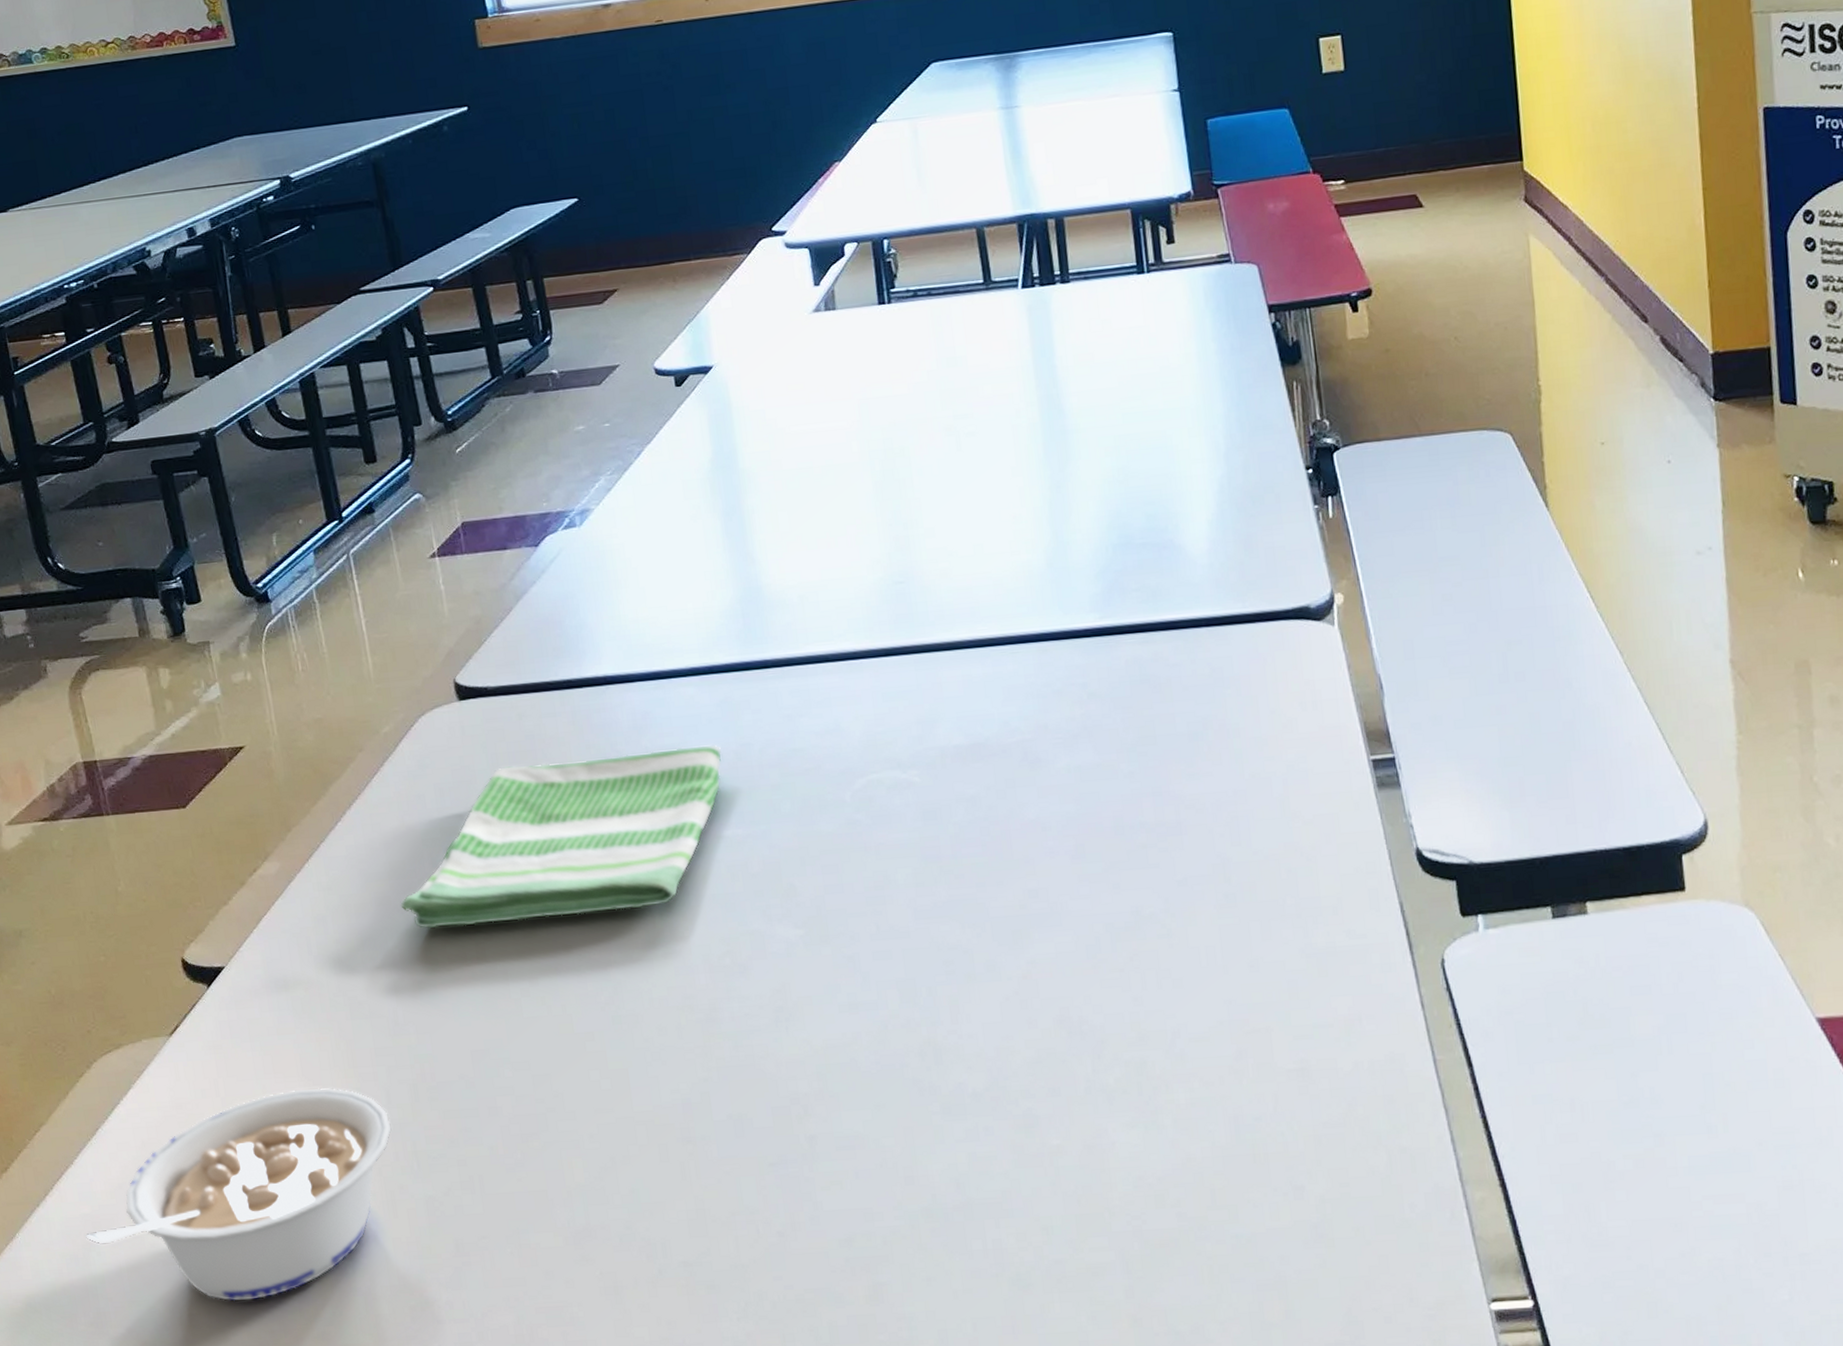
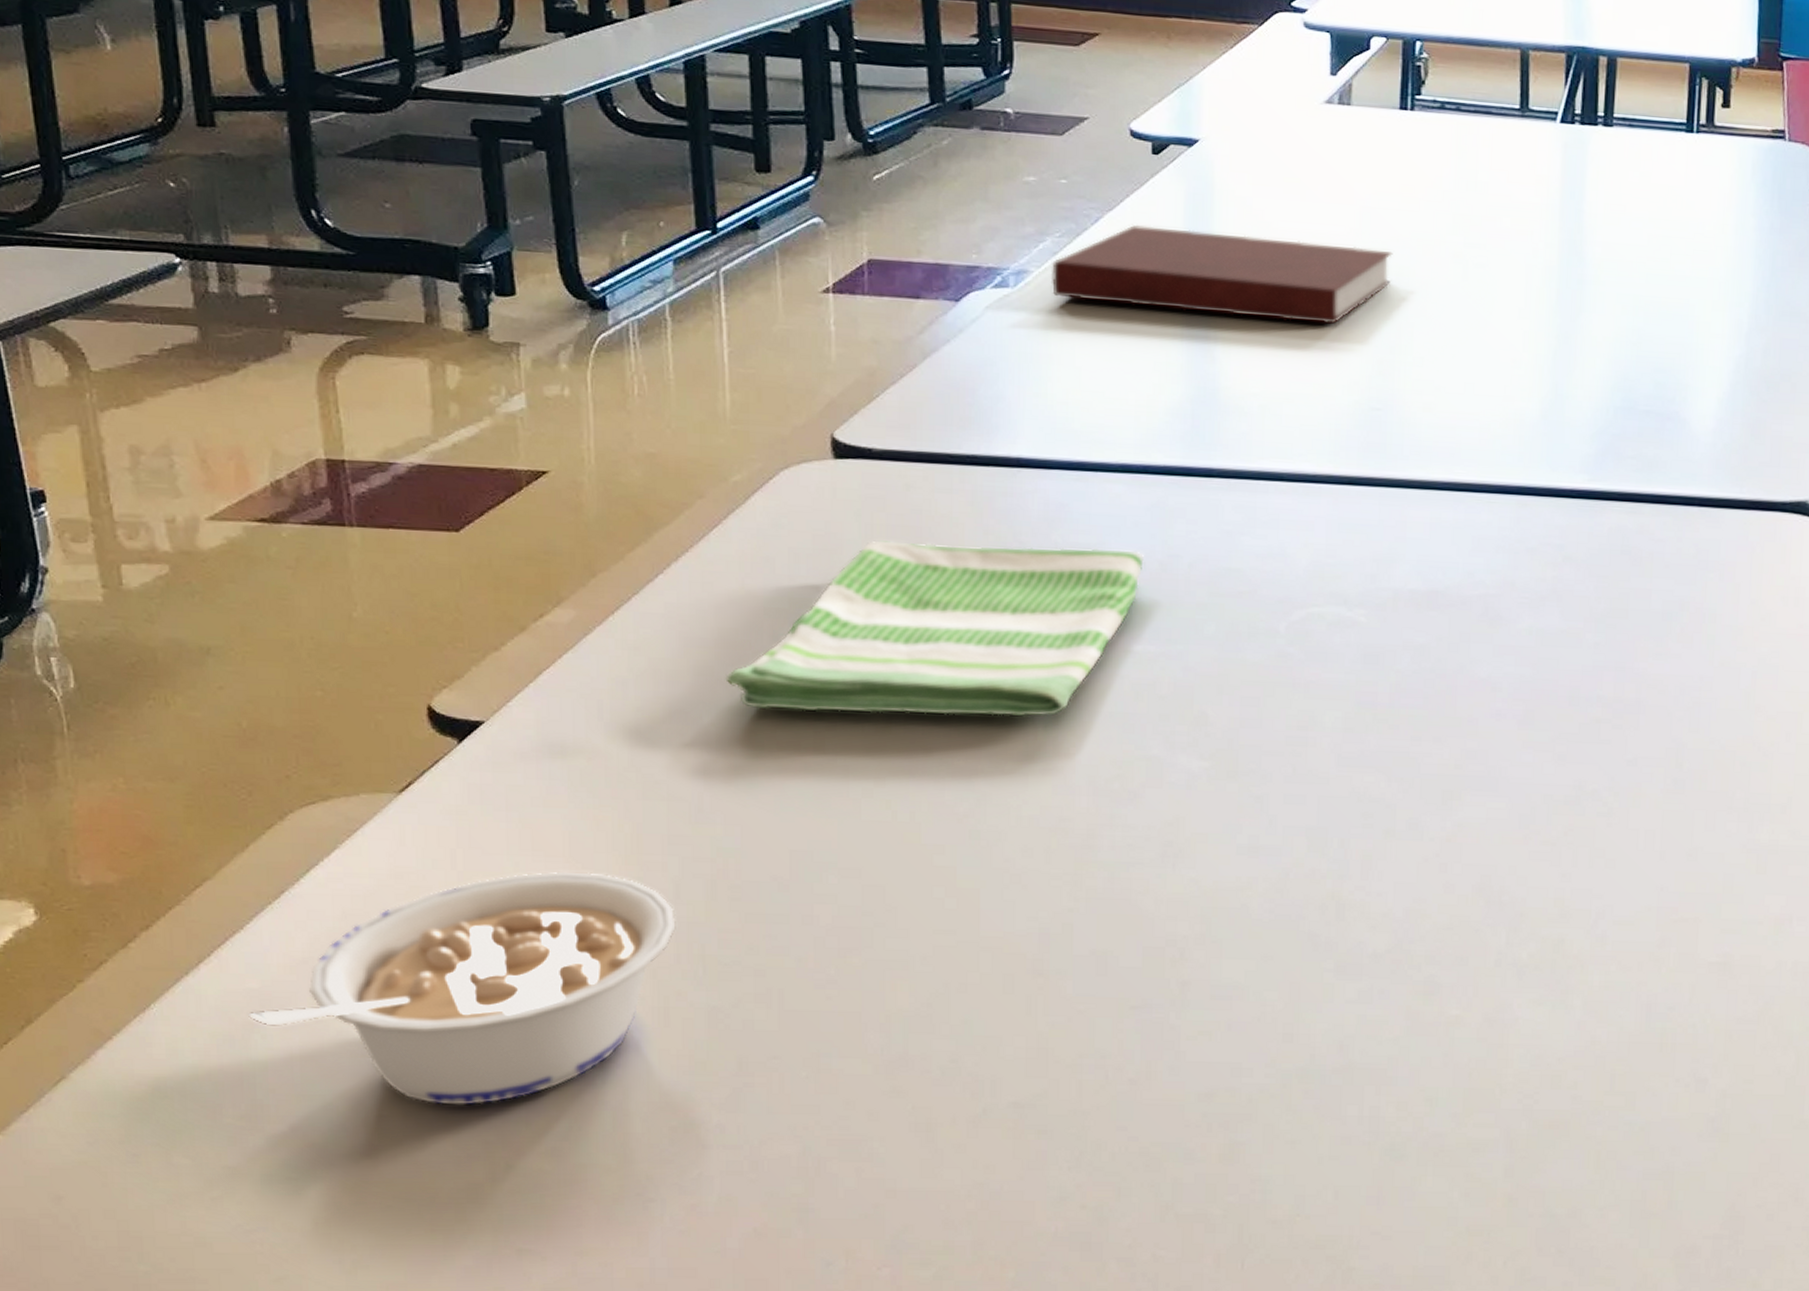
notebook: none [608,435,896,528] -> present [1052,224,1393,325]

